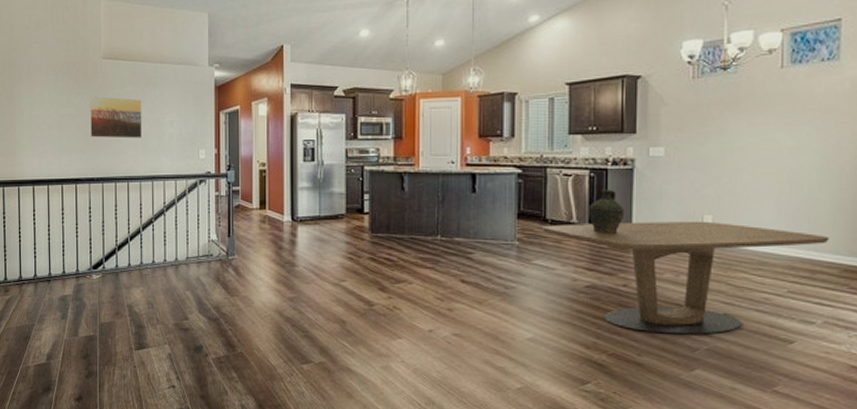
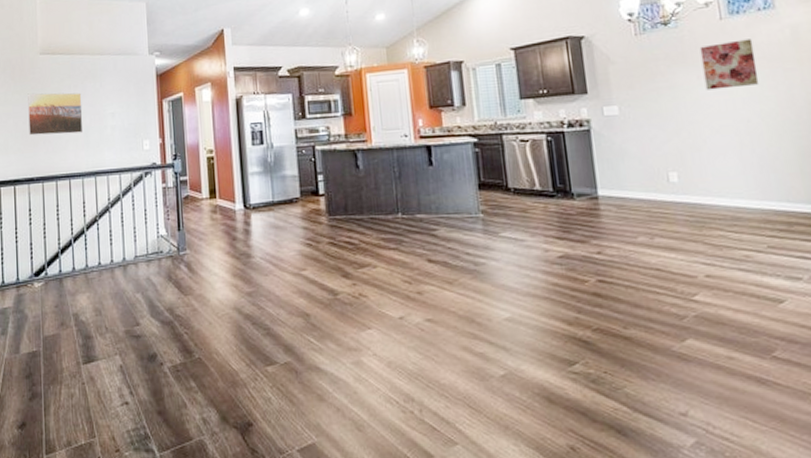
dining table: present [542,221,829,335] -> none [506,178,799,303]
ceramic jug: present [587,190,625,233] -> none [549,153,588,199]
wall art: none [754,89,810,138] -> present [699,38,759,90]

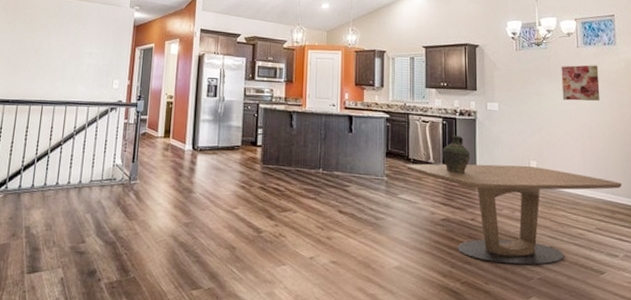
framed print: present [28,92,83,136] -> none [12,25,65,66]
dining table: none [506,178,799,303] -> present [406,163,622,265]
ceramic jug: none [549,153,588,199] -> present [442,135,471,173]

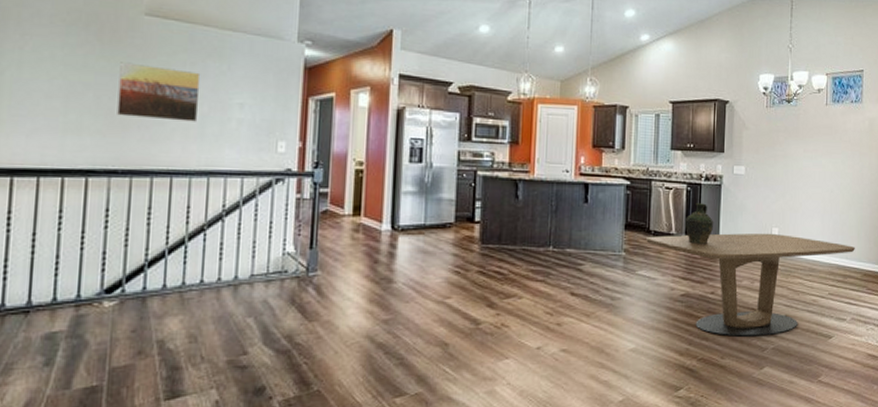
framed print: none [12,25,65,66] -> present [117,62,201,122]
wall art: present [561,65,600,101] -> none [808,124,844,163]

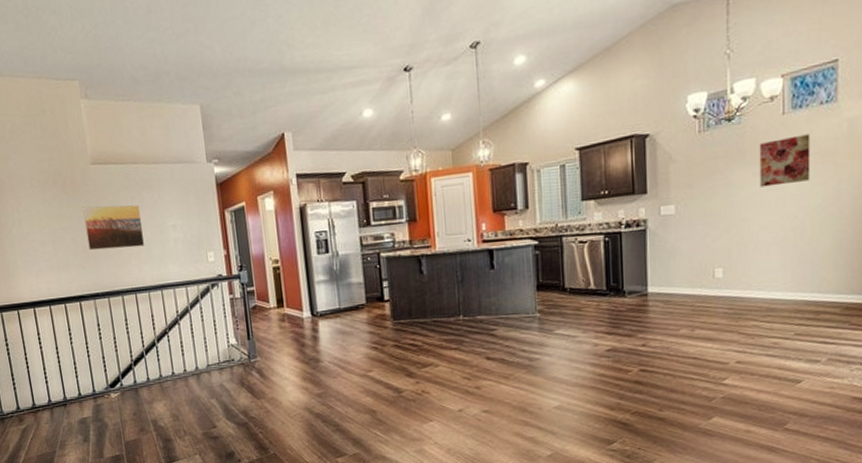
dining table: present [646,233,855,337] -> none [562,274,831,388]
ceramic jug: present [684,203,714,244] -> none [604,252,640,297]
wall art: none [808,124,844,163] -> present [759,134,811,188]

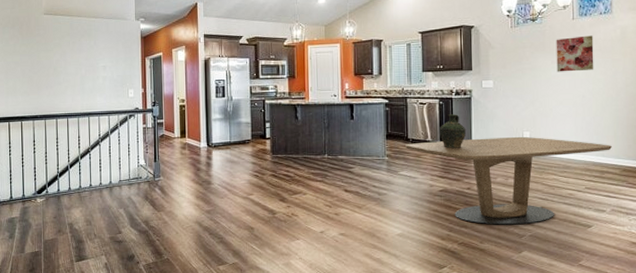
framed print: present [83,204,145,251] -> none [33,46,80,82]
dining table: none [562,274,831,388] -> present [405,136,612,225]
ceramic jug: none [604,252,640,297] -> present [439,114,467,148]

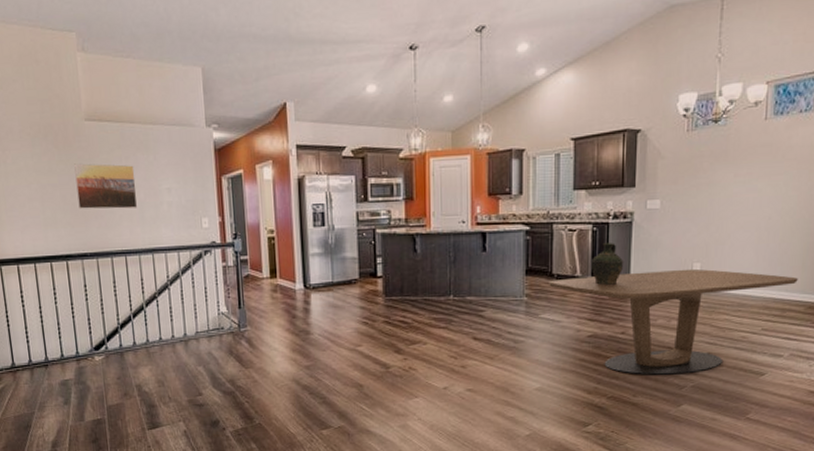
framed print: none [33,46,80,82] -> present [74,163,138,209]
wall art: present [556,35,594,72] -> none [739,140,789,188]

